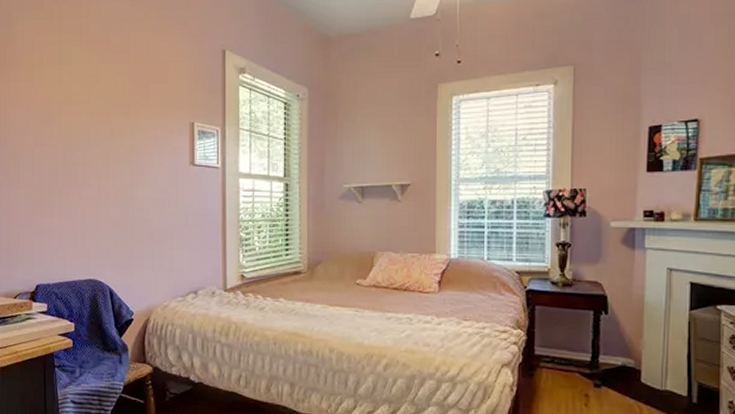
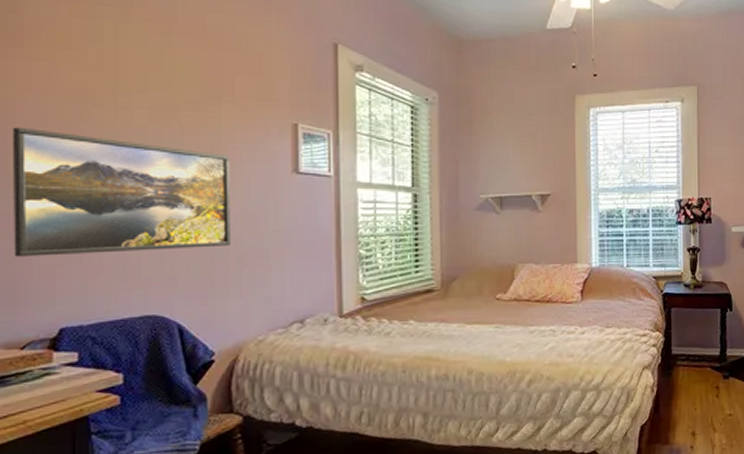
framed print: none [8,132,145,230] -> present [11,127,230,257]

